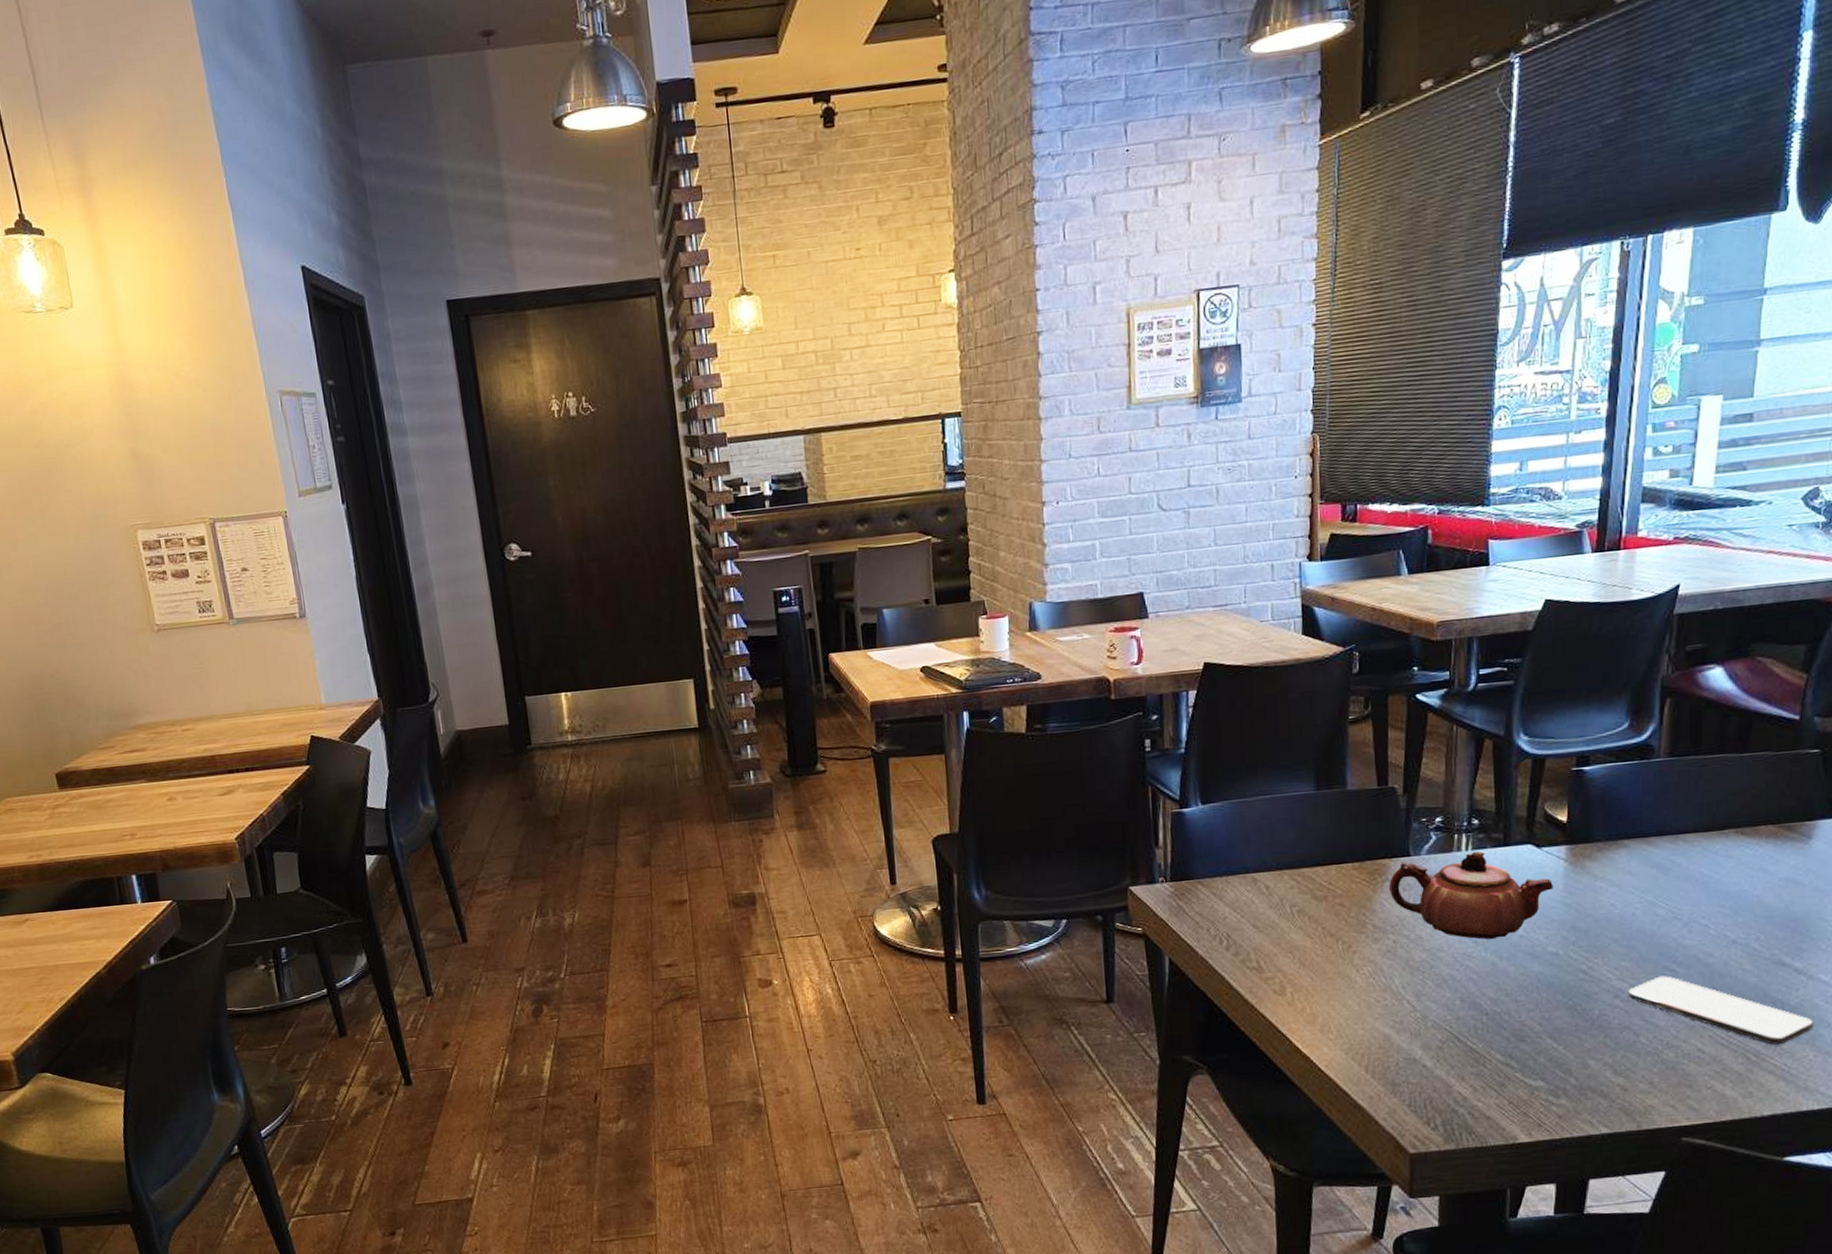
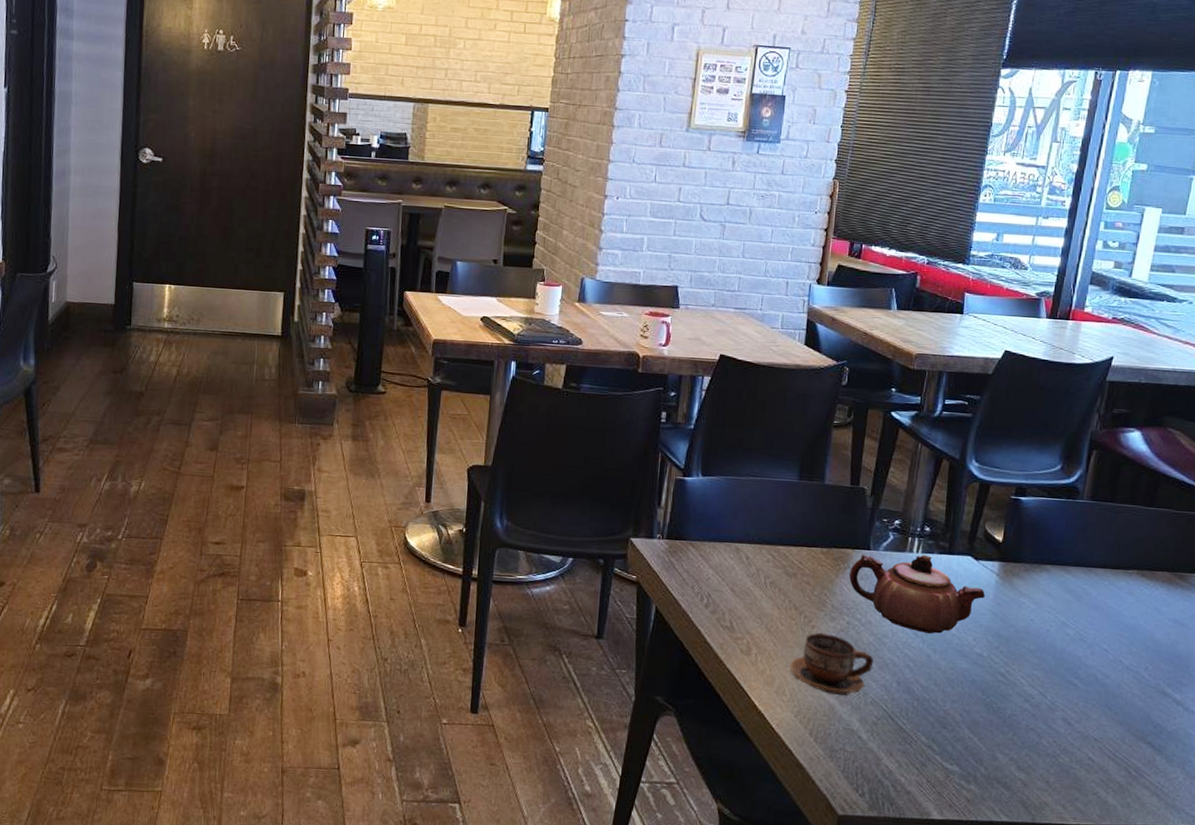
cup: none [1332,957,1430,1024] -> present [789,633,874,696]
smartphone: present [1628,976,1814,1045] -> none [1036,688,1186,764]

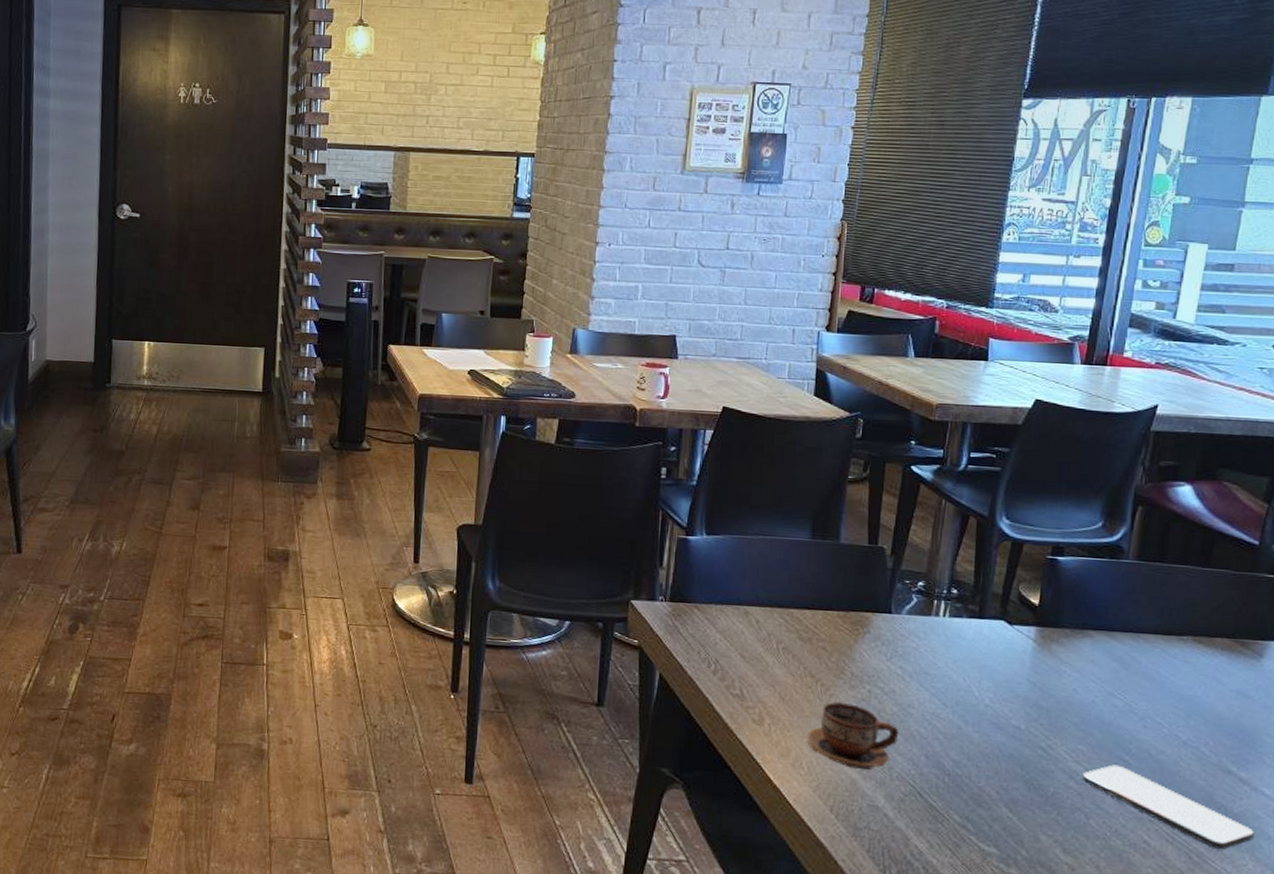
teapot: present [849,554,985,634] -> none [869,618,1021,704]
smartphone: none [1036,688,1186,764] -> present [1082,764,1255,849]

